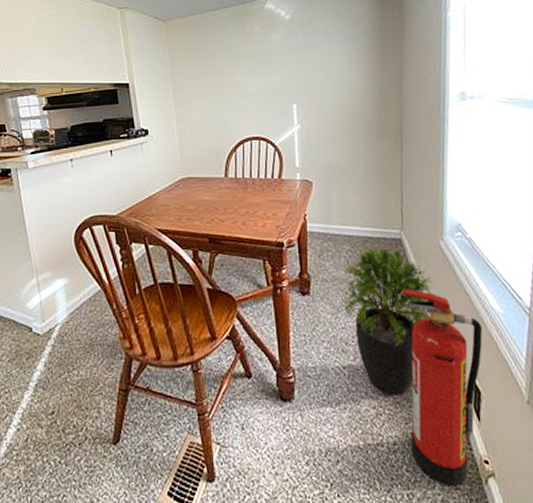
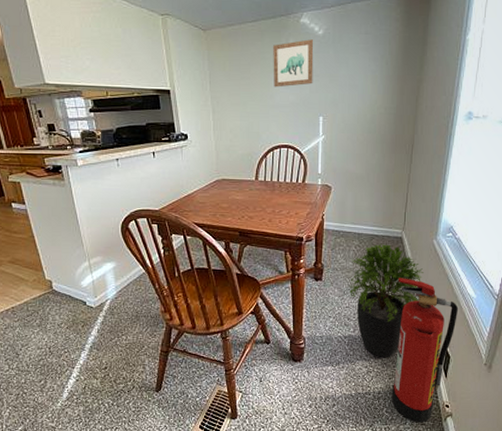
wall art: none [238,25,283,76] -> present [273,39,314,87]

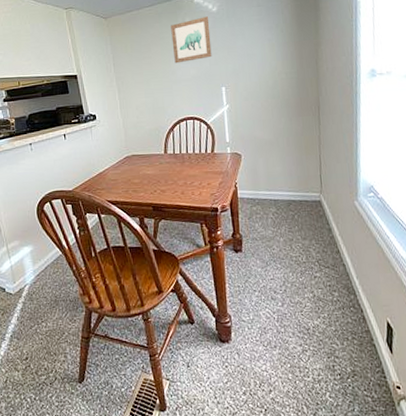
potted plant: present [349,244,424,358] -> none [269,209,349,334]
fire extinguisher: present [391,278,459,423] -> none [323,244,394,409]

